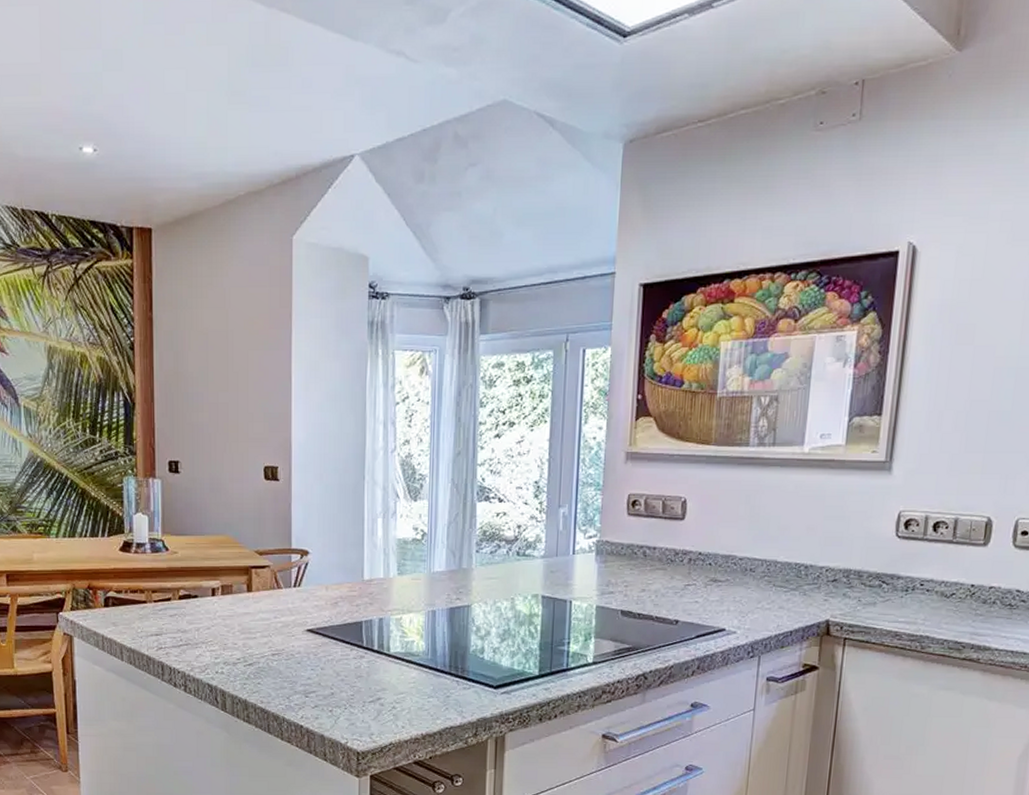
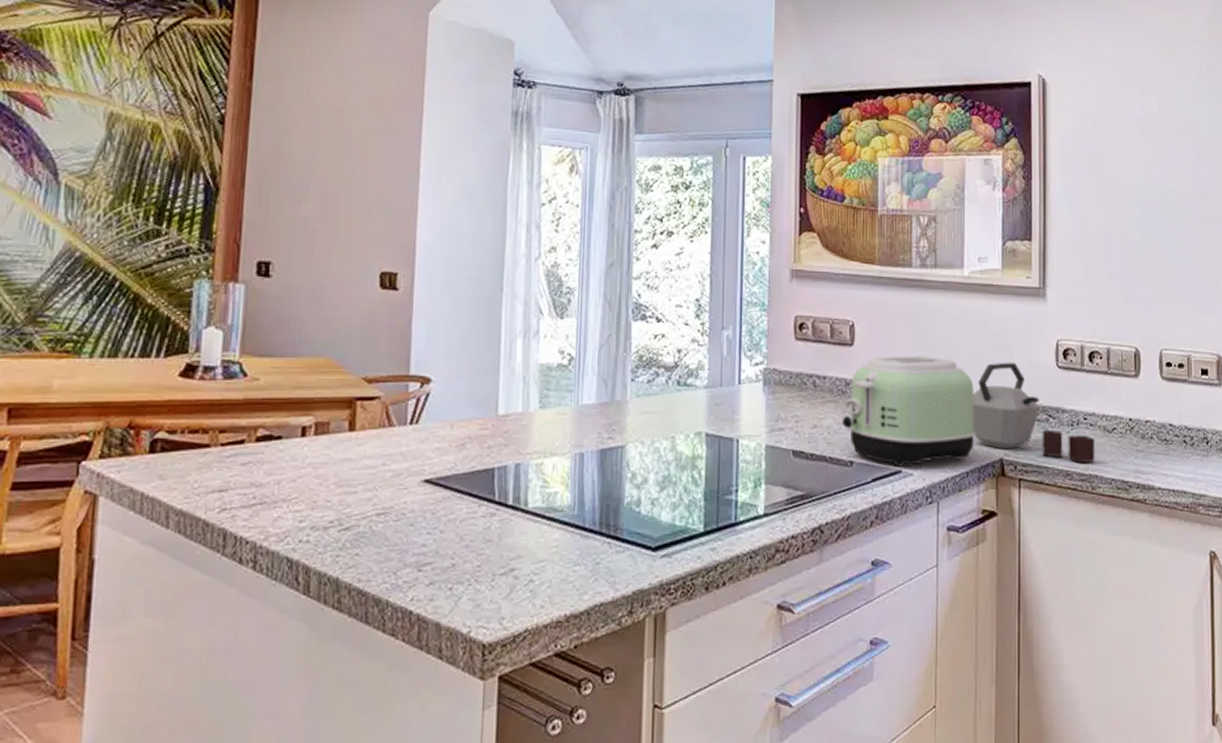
toaster: none [669,528,805,626] -> present [841,356,976,467]
kettle: none [800,532,930,625] -> present [973,362,1095,462]

